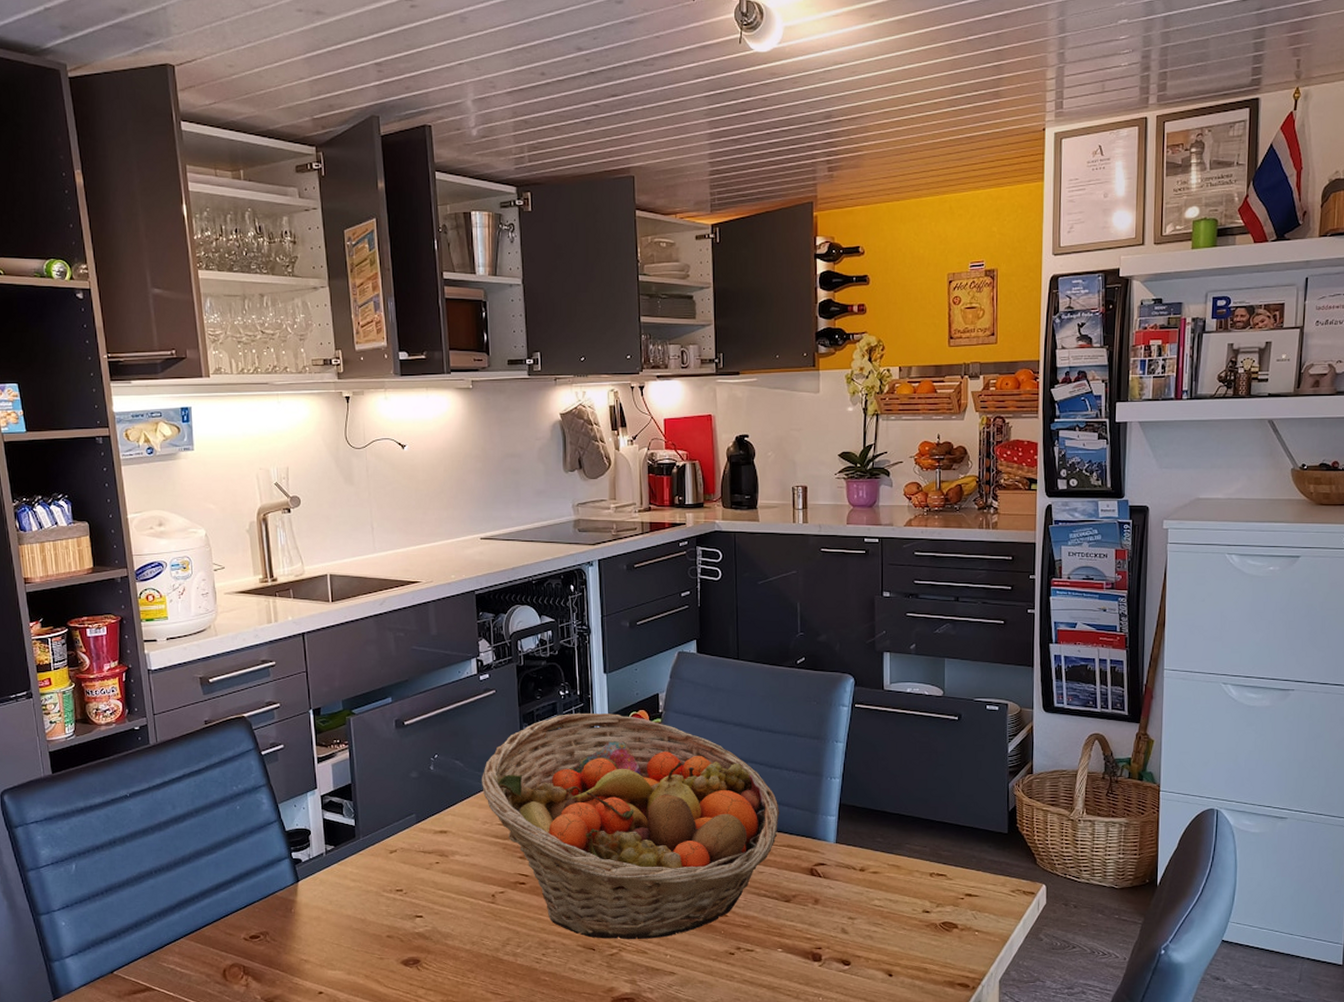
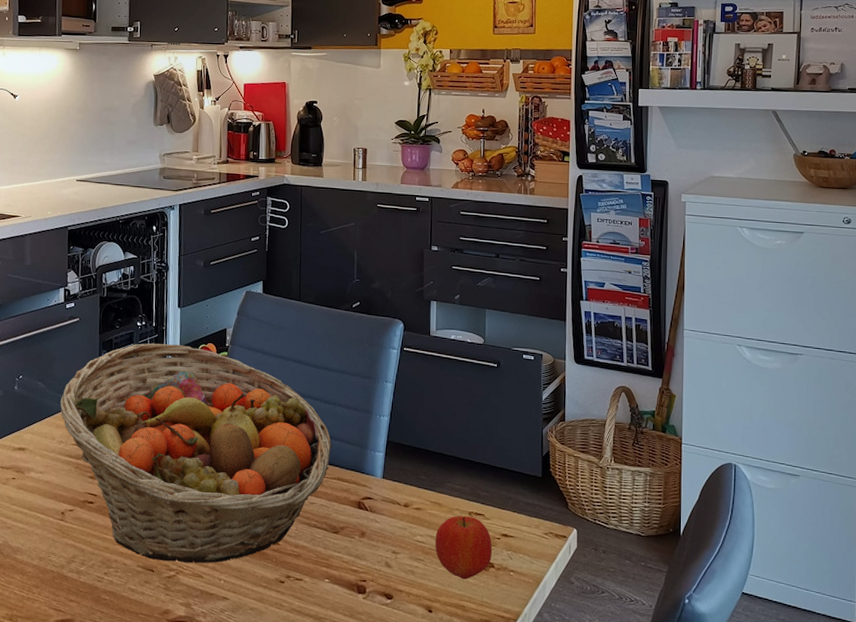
apple: none [894,877,955,942] -> present [435,515,492,579]

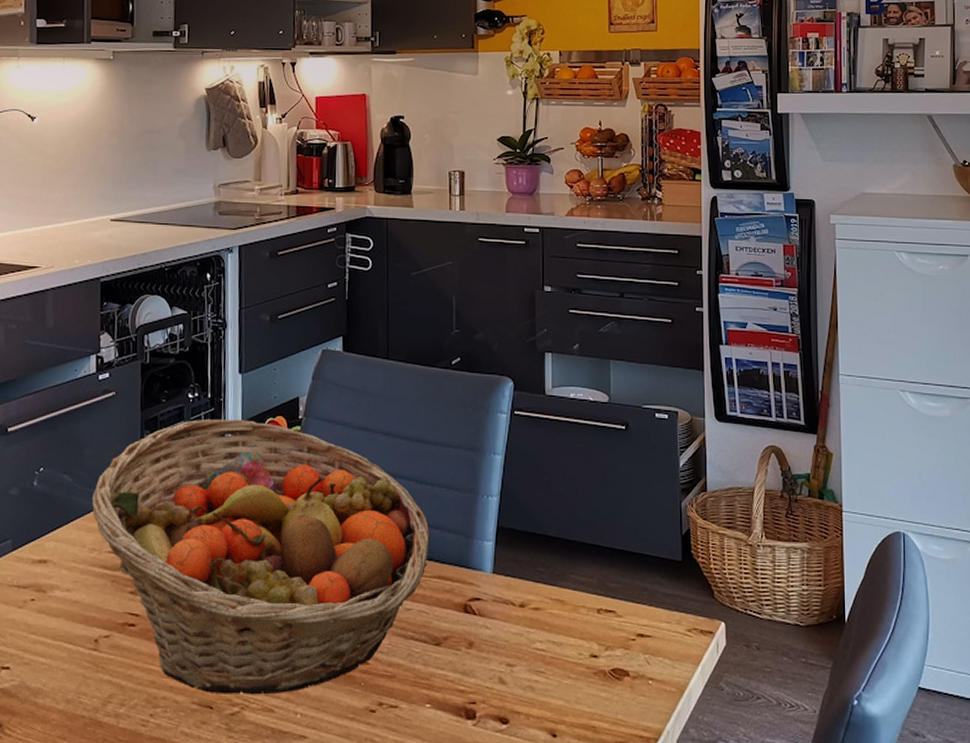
apple: present [435,515,492,579] -> none [558,613,626,693]

